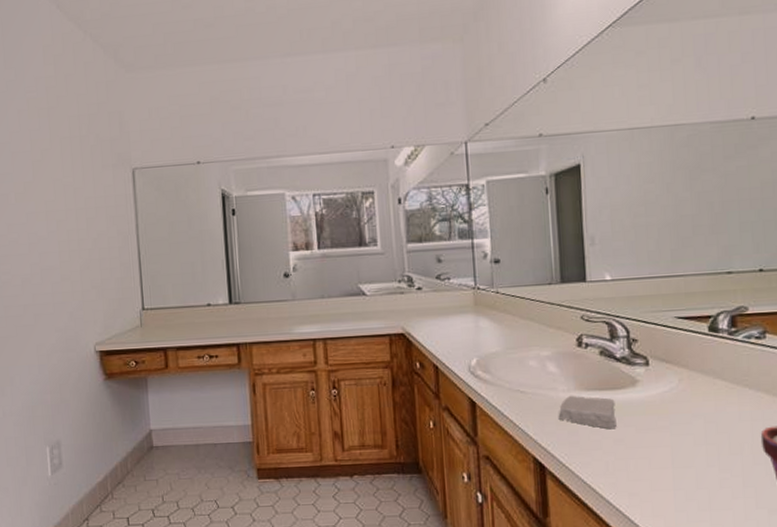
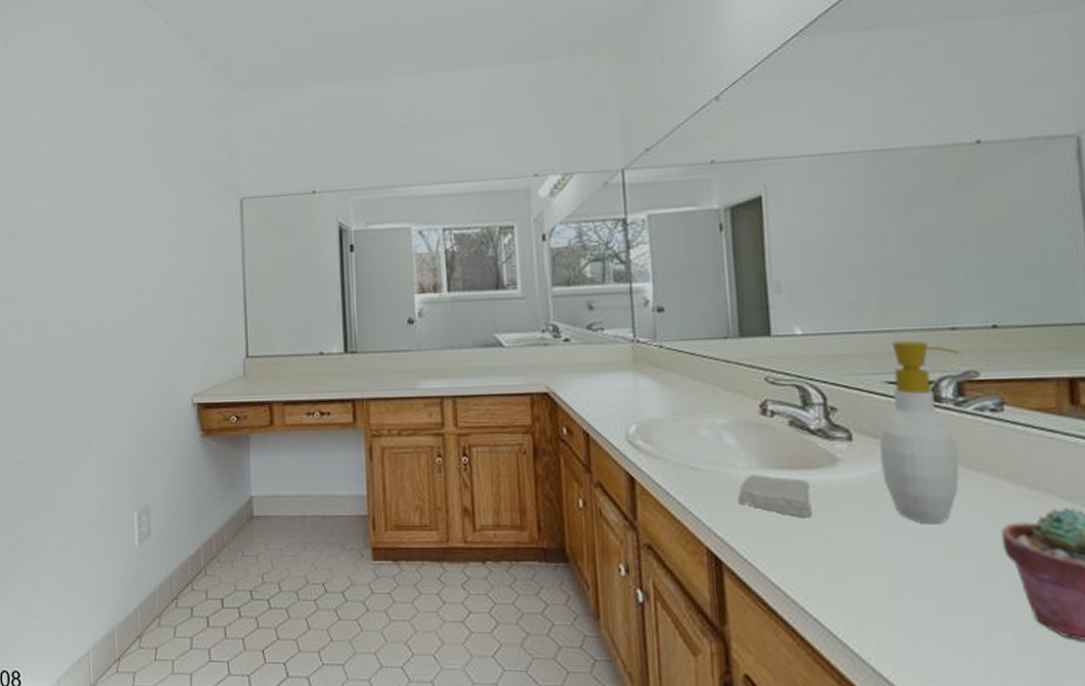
soap bottle: none [670,283,733,431] -> present [879,340,960,525]

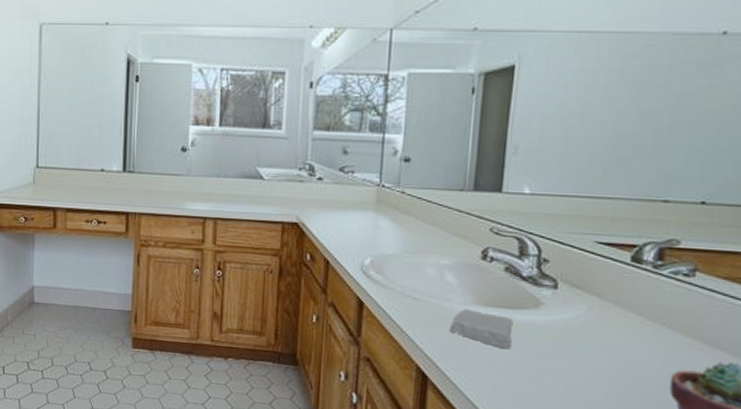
soap bottle: present [879,340,960,525] -> none [578,207,666,365]

